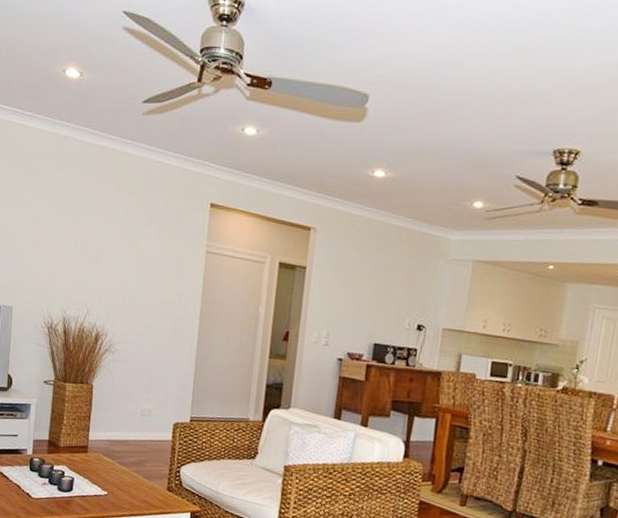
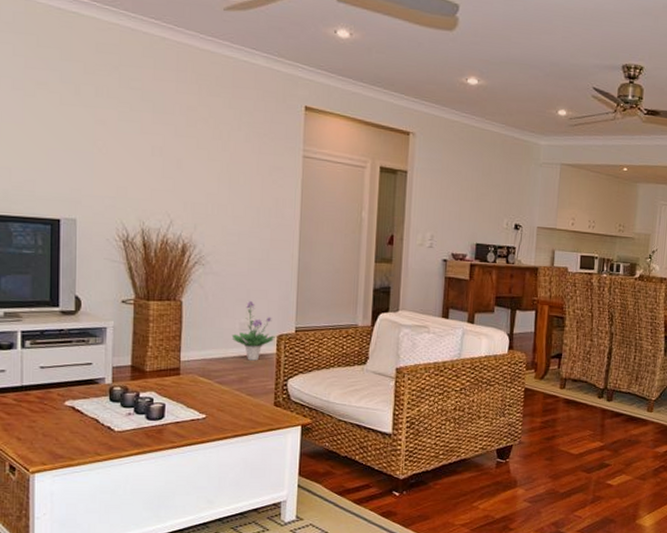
potted plant: none [133,388,173,446] -> present [231,300,277,361]

